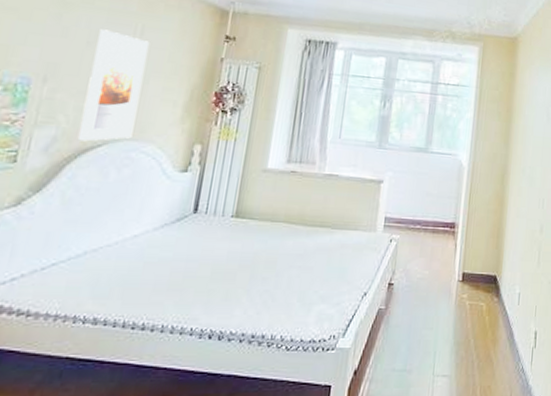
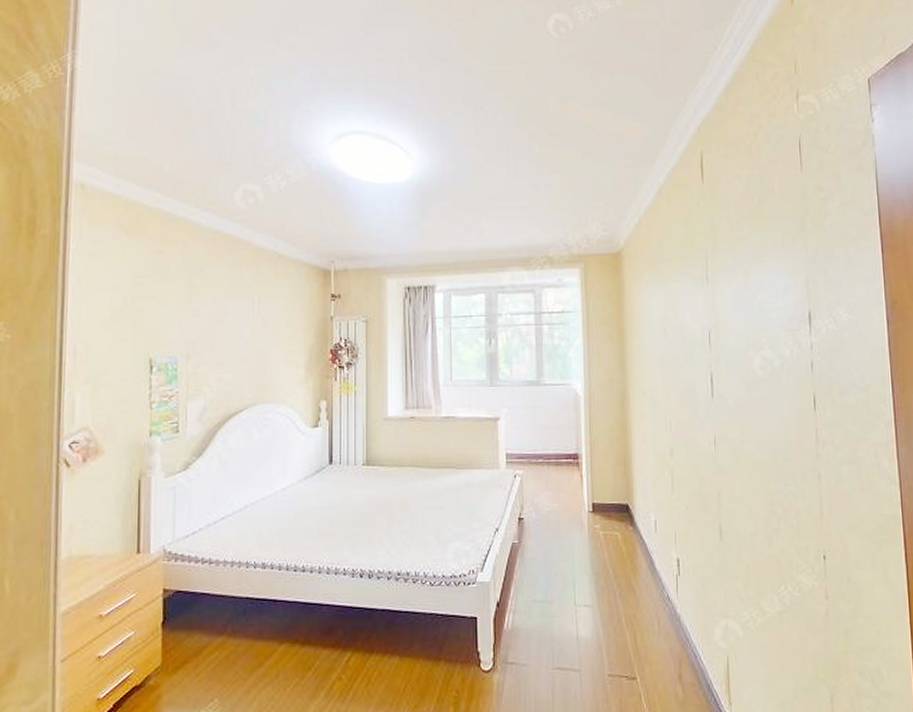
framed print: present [77,29,150,142] -> none [222,304,267,408]

